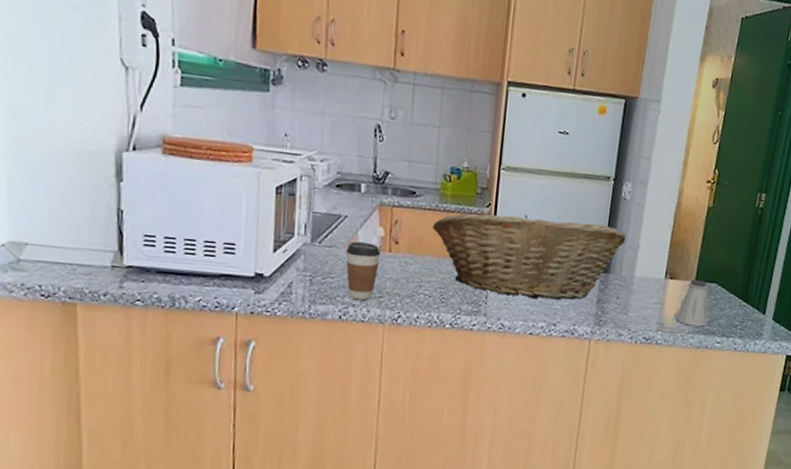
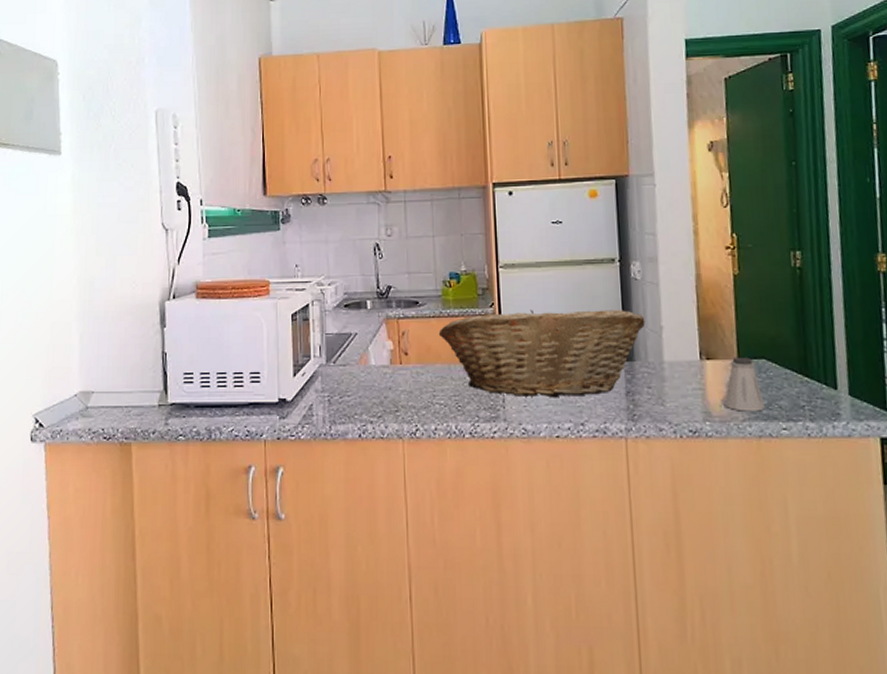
coffee cup: present [346,241,381,300] -> none [359,357,392,416]

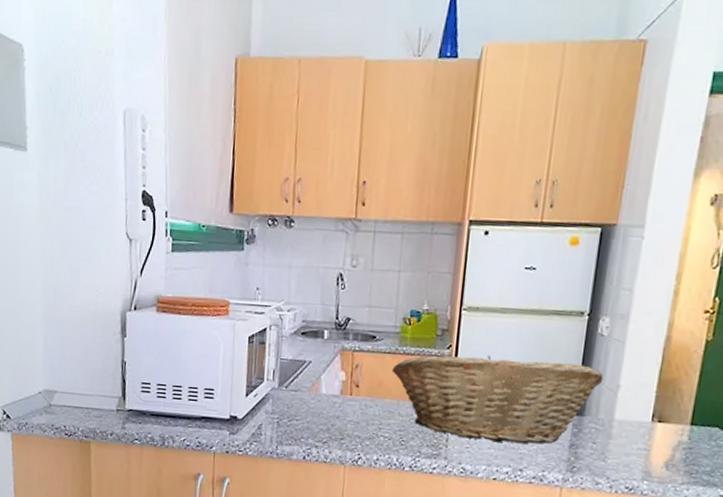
saltshaker: present [725,356,765,412] -> none [667,422,708,477]

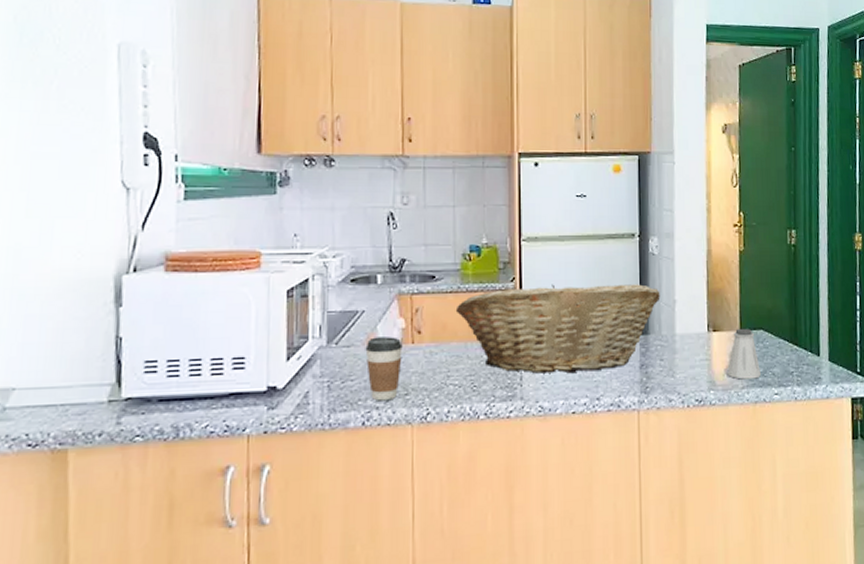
coffee cup: none [310,385,342,442] -> present [365,337,403,401]
saltshaker: none [667,422,708,477] -> present [727,328,761,380]

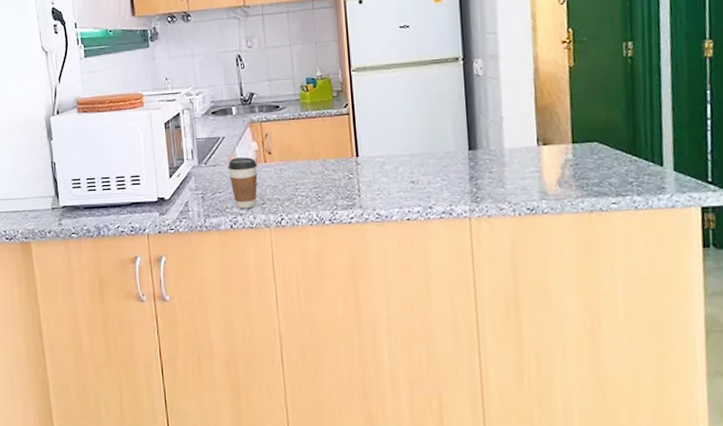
fruit basket: present [455,284,661,374] -> none [298,104,487,186]
saltshaker: present [727,328,761,380] -> none [560,141,596,190]

